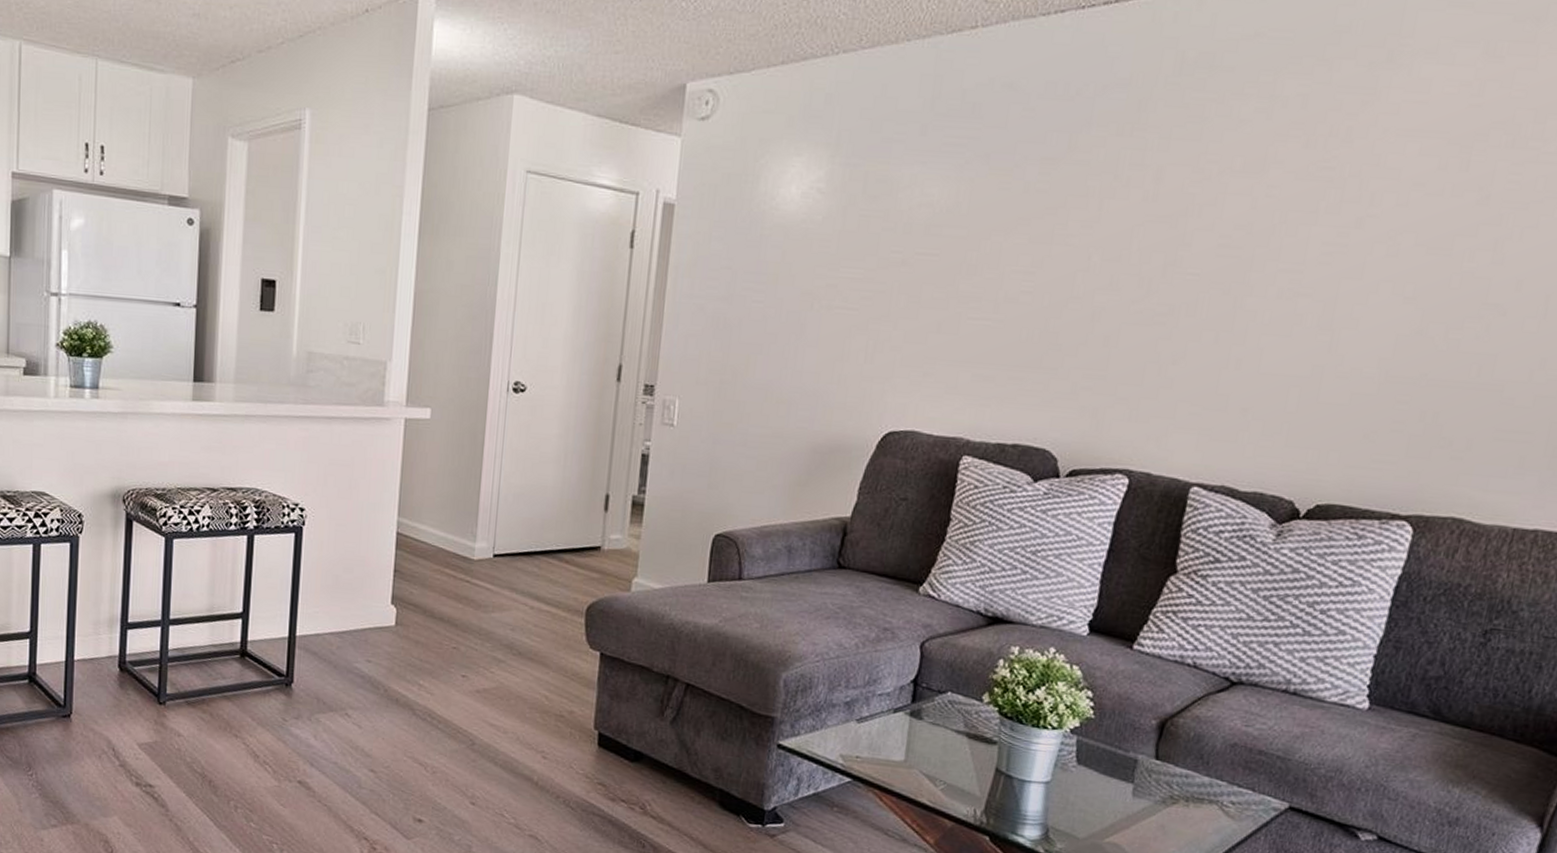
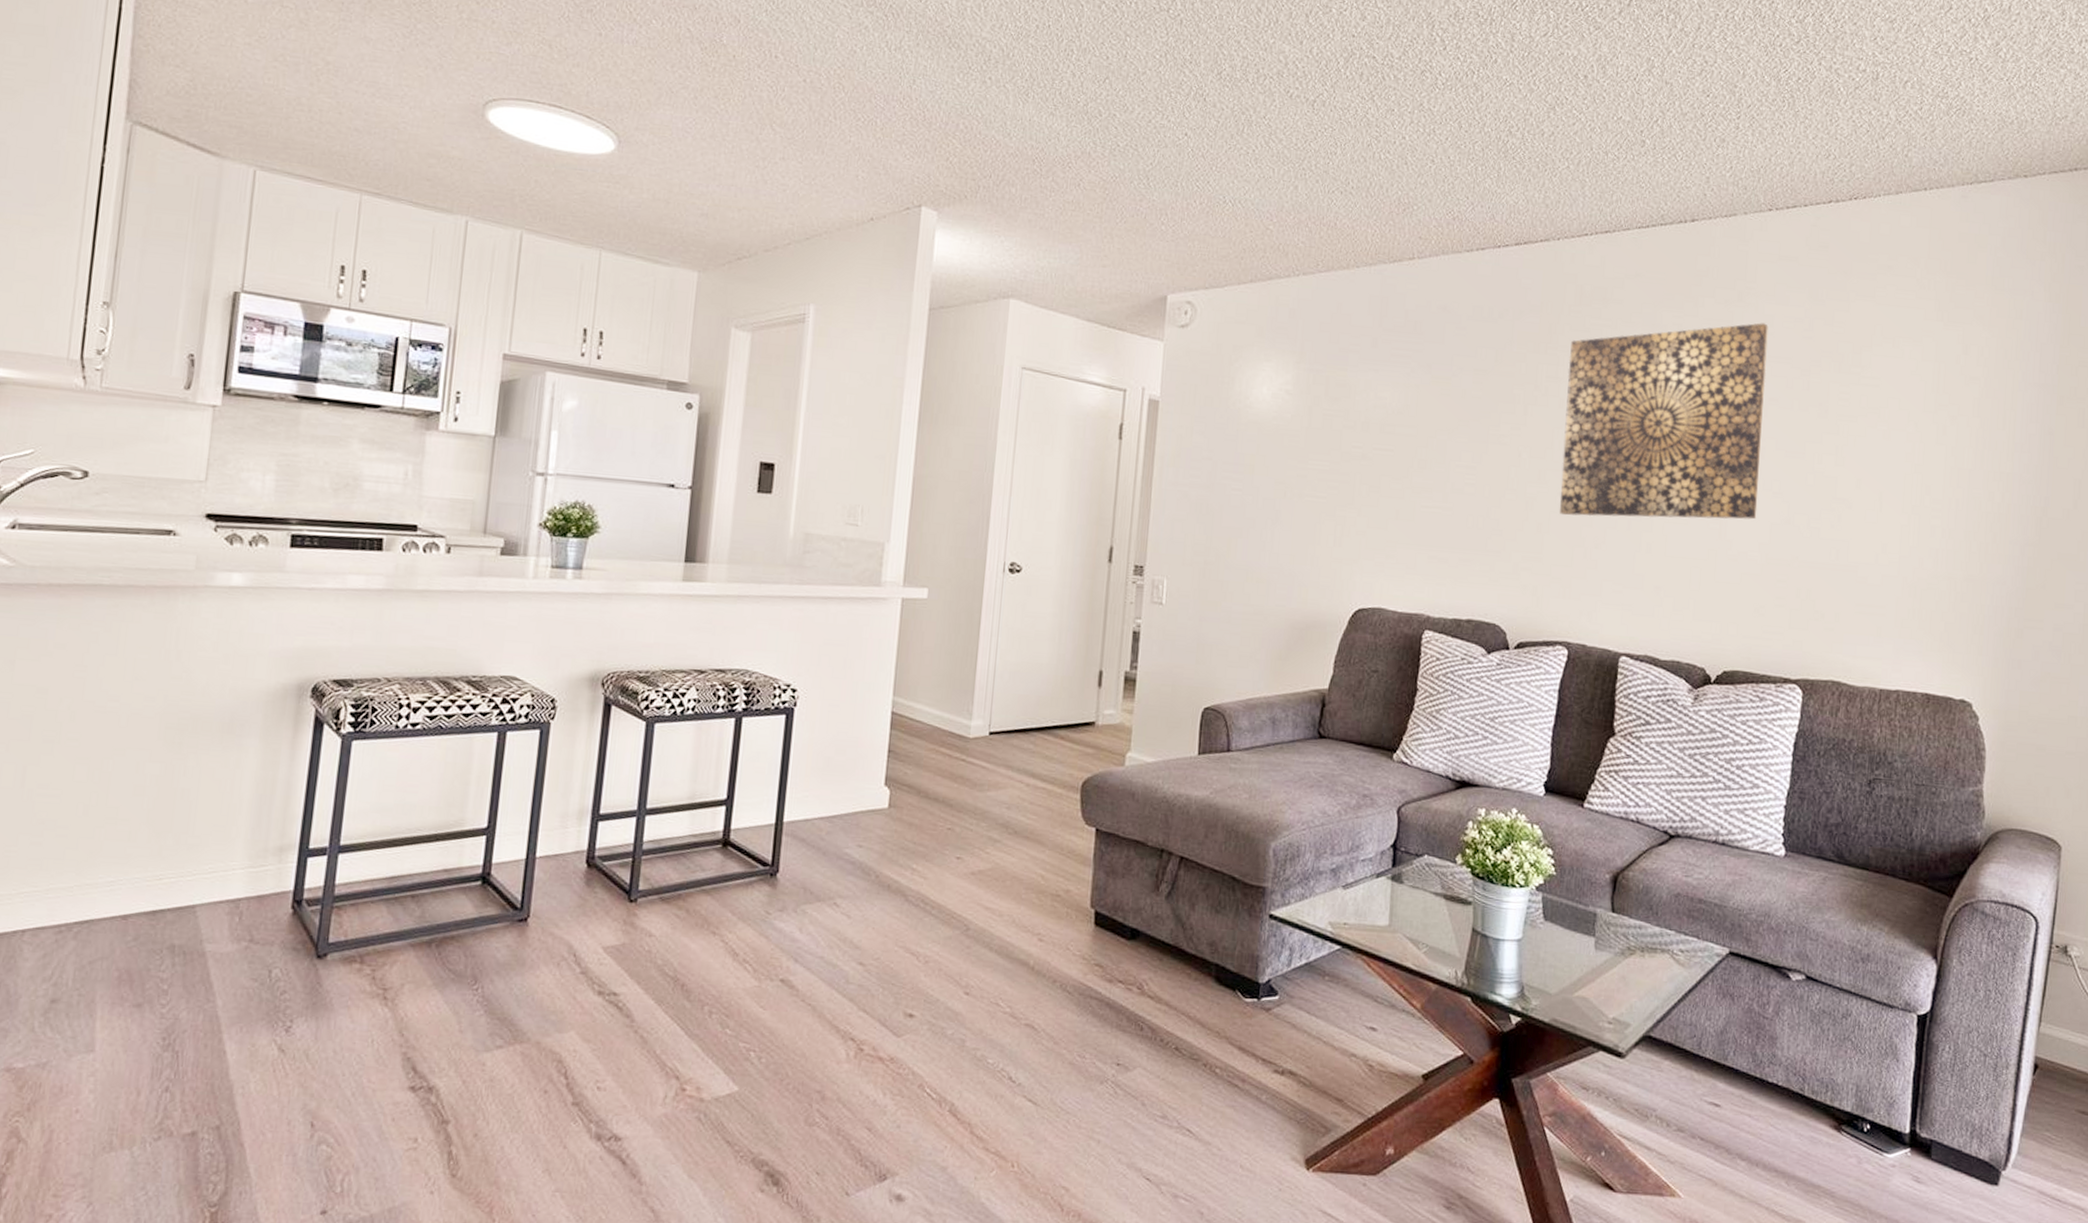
wall art: none [1133,88,1424,330] -> present [1560,323,1768,520]

